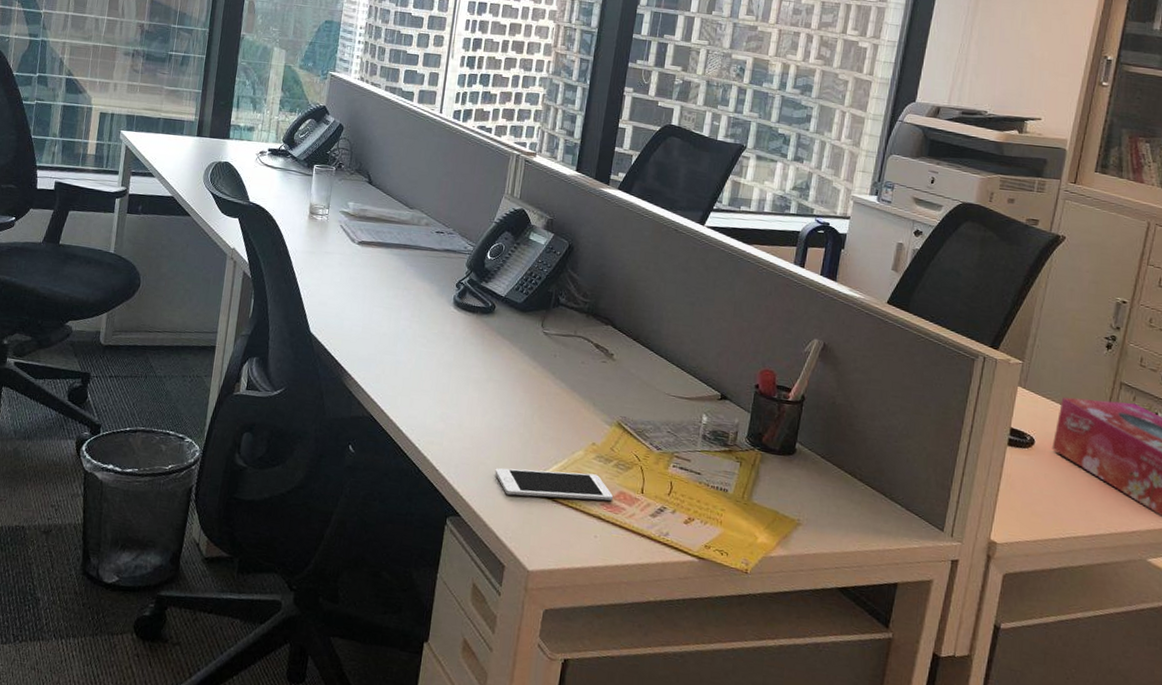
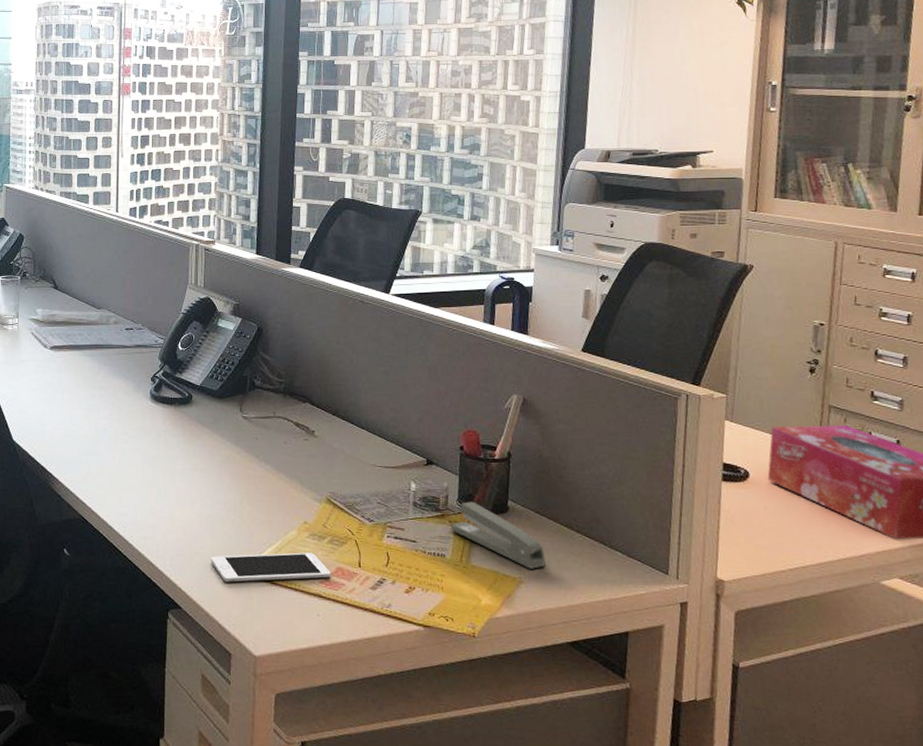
stapler: none [736,440,826,513] -> present [450,501,546,569]

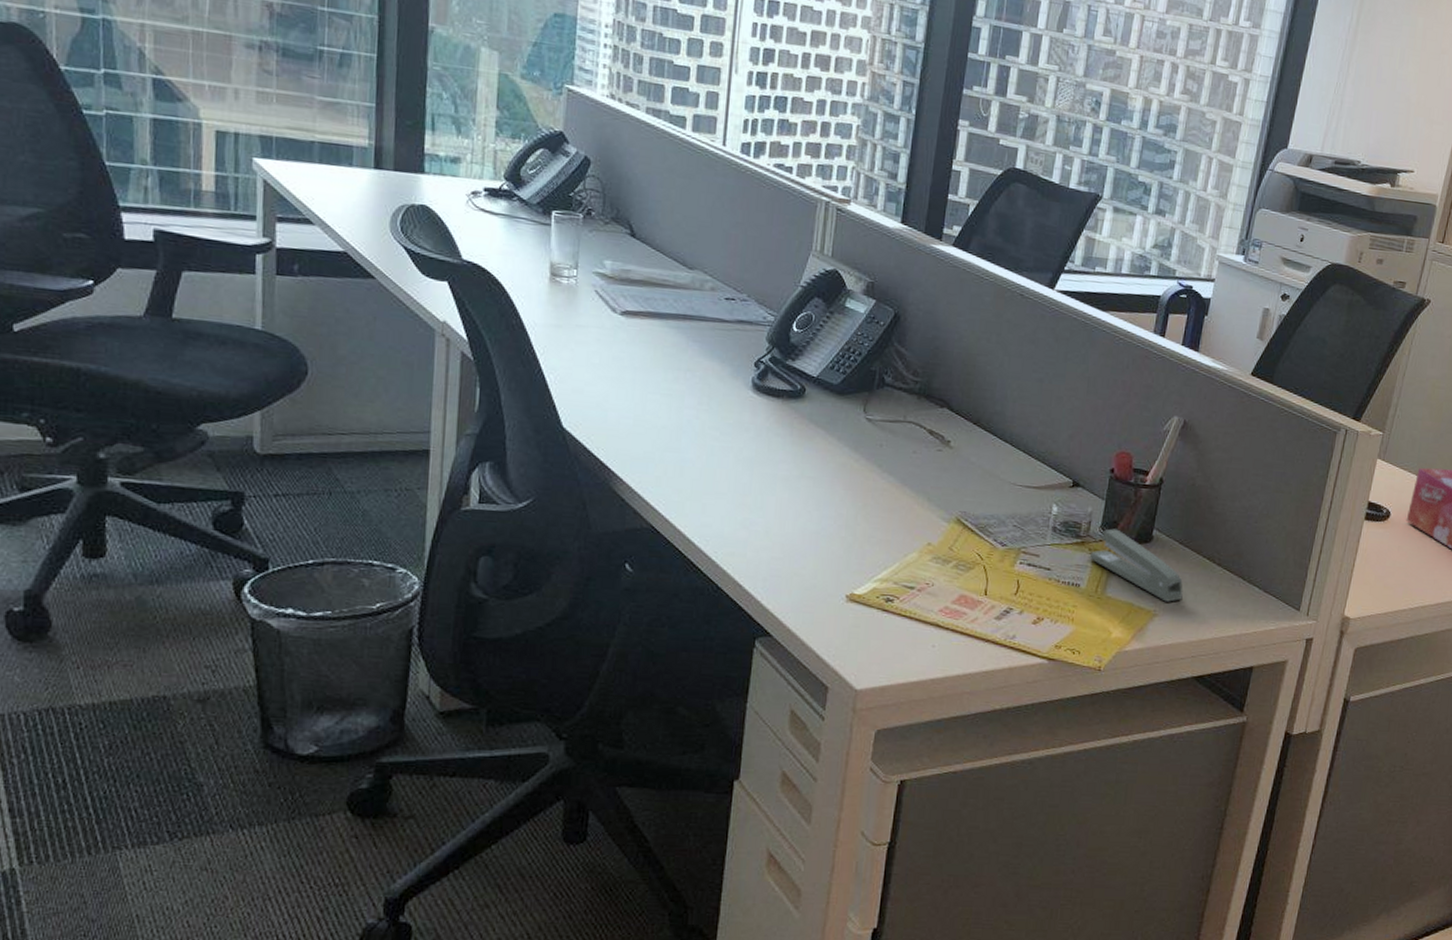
cell phone: present [211,552,331,582] -> none [812,577,952,608]

